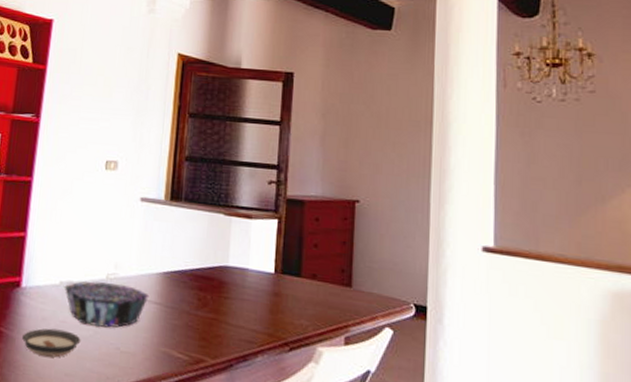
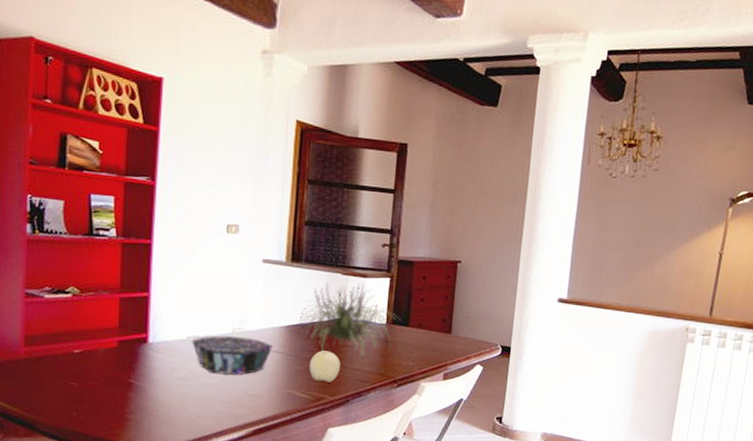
saucer: present [22,328,81,358] -> none [153,378,210,403]
plant: none [176,223,291,313] -> present [297,281,400,358]
fruit: none [187,302,223,342] -> present [308,350,340,383]

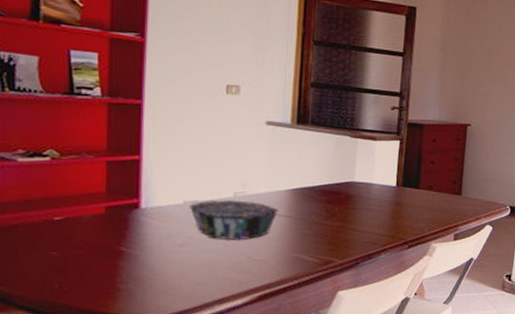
plant: present [297,281,400,358] -> none [304,144,410,220]
fruit: present [308,350,340,383] -> none [316,213,350,246]

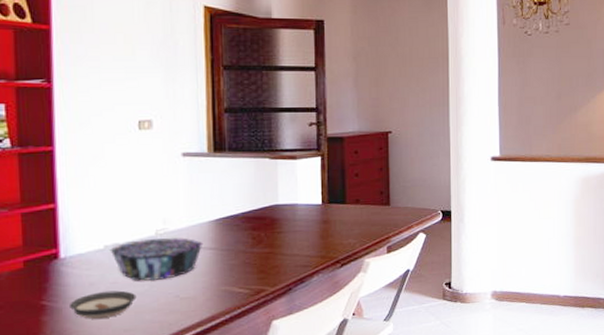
saucer: none [147,244,211,270] -> present [70,290,137,319]

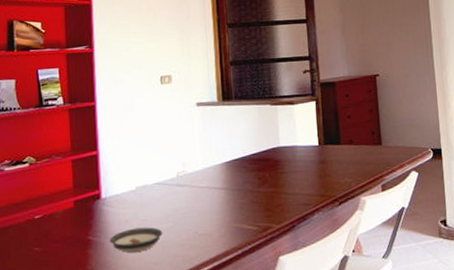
decorative bowl: present [110,238,203,281] -> none [140,179,217,219]

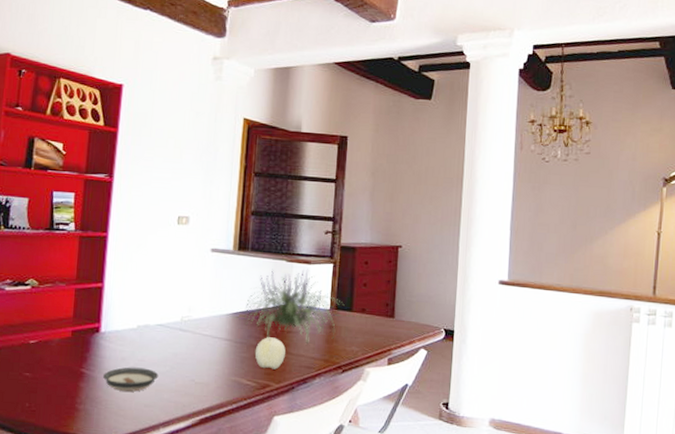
plant: none [236,109,331,182] -> present [244,269,344,343]
fruit: none [252,180,282,212] -> present [254,337,286,370]

